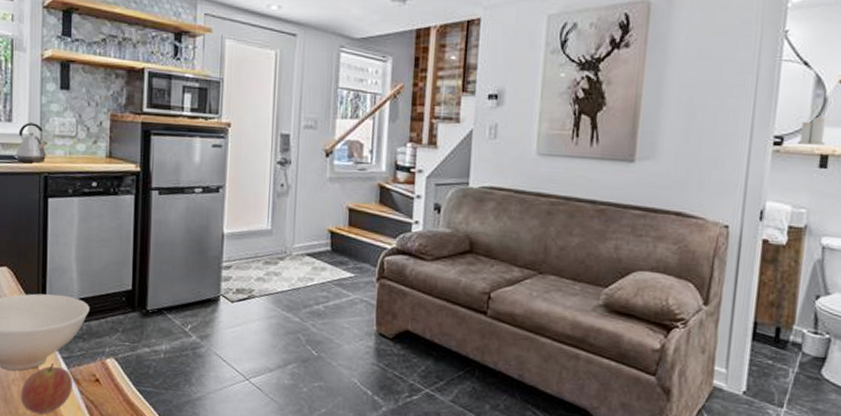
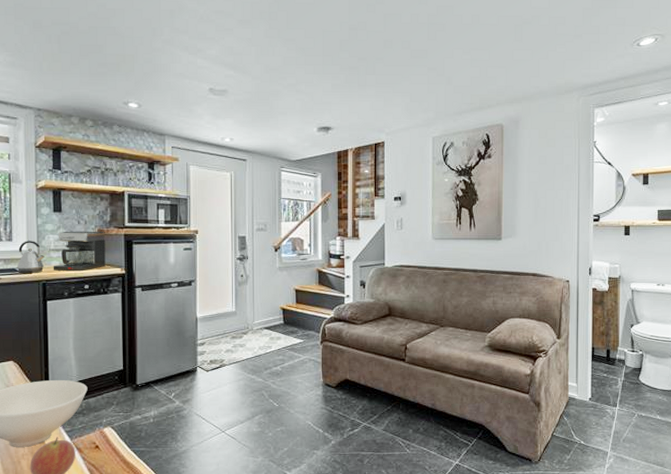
coffee maker: none [56,113,119,165] -> present [53,231,106,272]
candle: present [797,116,825,145] -> none [609,199,627,219]

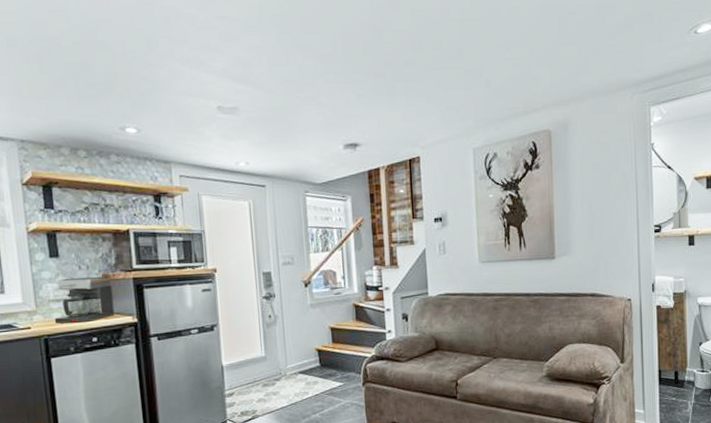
kettle: present [16,241,45,274] -> none [12,291,44,330]
candle: none [609,199,627,219] -> present [671,206,690,229]

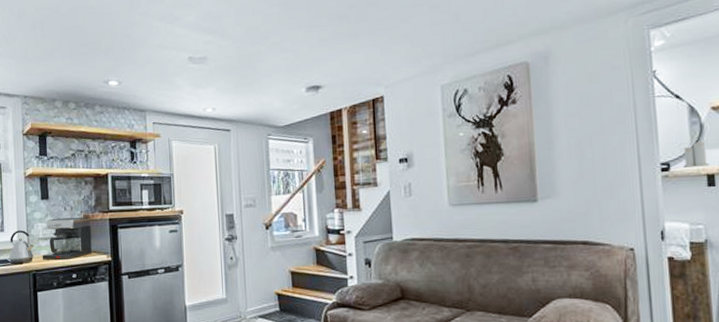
kettle: none [12,291,44,330] -> present [8,230,34,265]

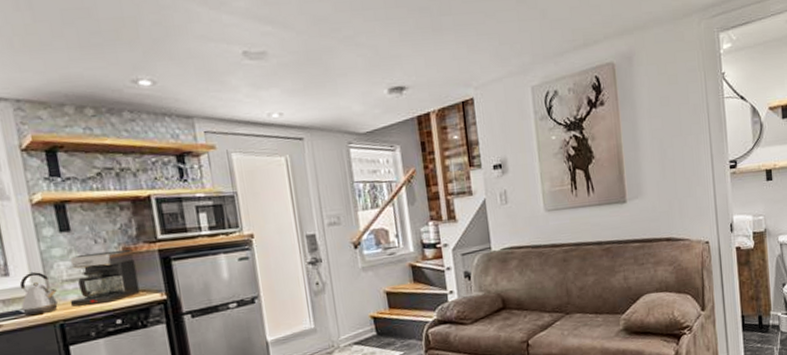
candle: present [683,140,709,168] -> none [747,139,767,164]

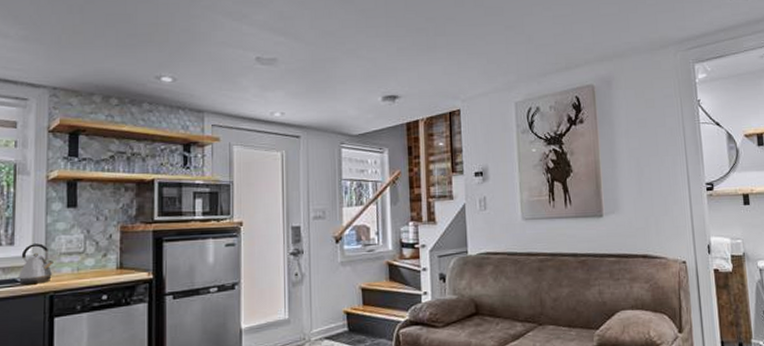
coffee maker: present [69,249,140,307] -> none [63,227,130,279]

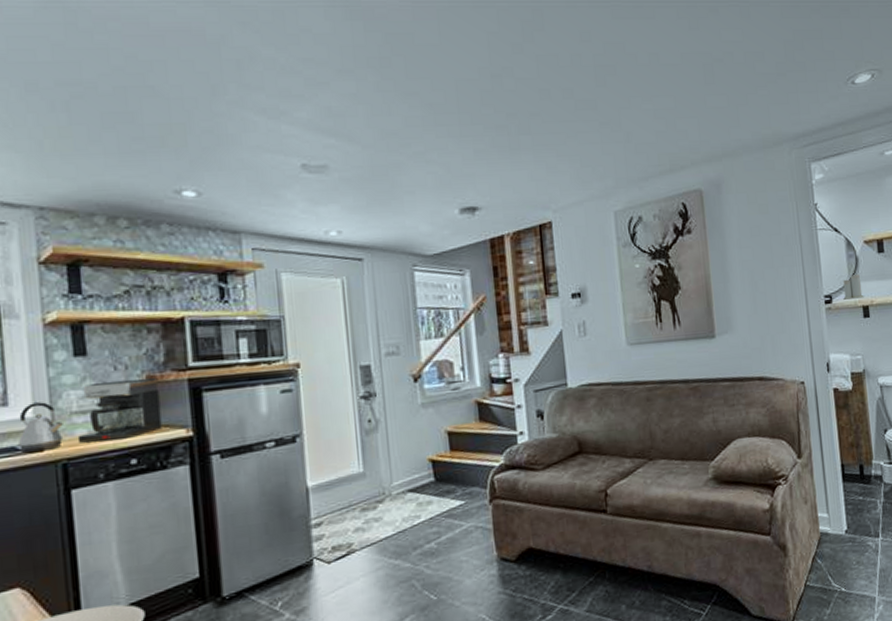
coffee maker: none [63,227,130,279] -> present [77,377,162,443]
candle: none [724,164,744,187] -> present [843,273,864,300]

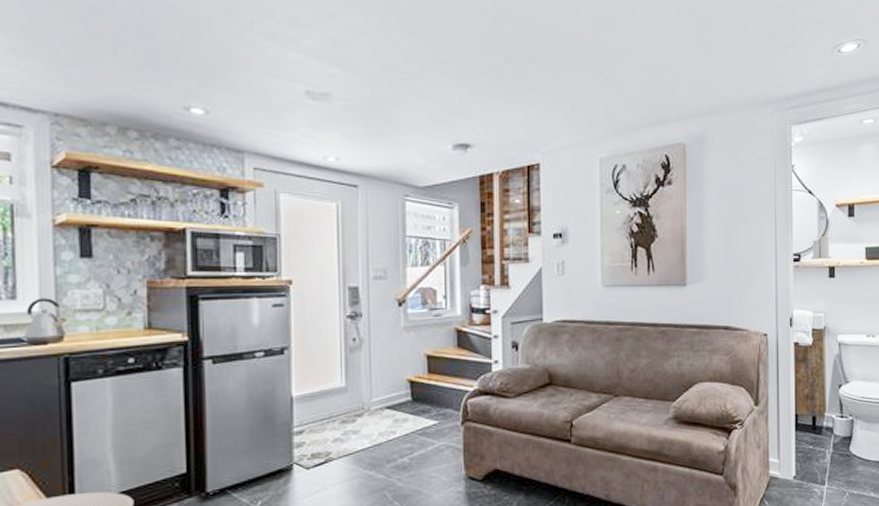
coffee maker: present [77,377,162,443] -> none [79,283,159,340]

